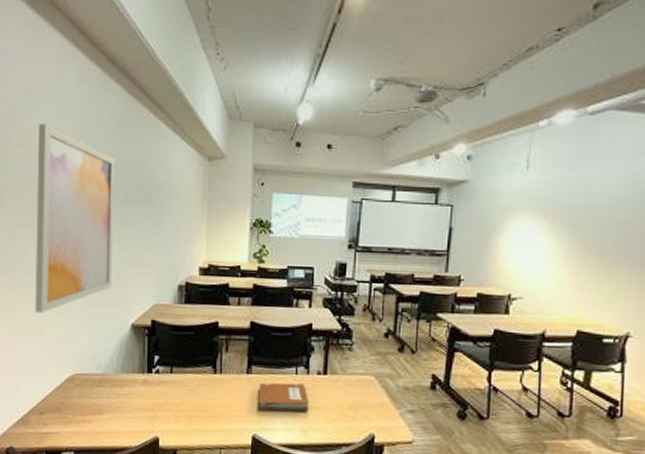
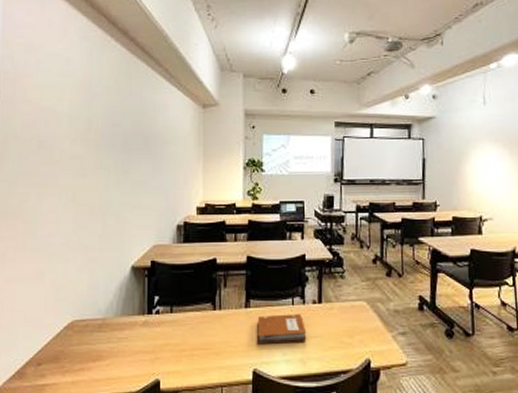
wall art: present [35,123,115,313] -> none [35,79,115,261]

